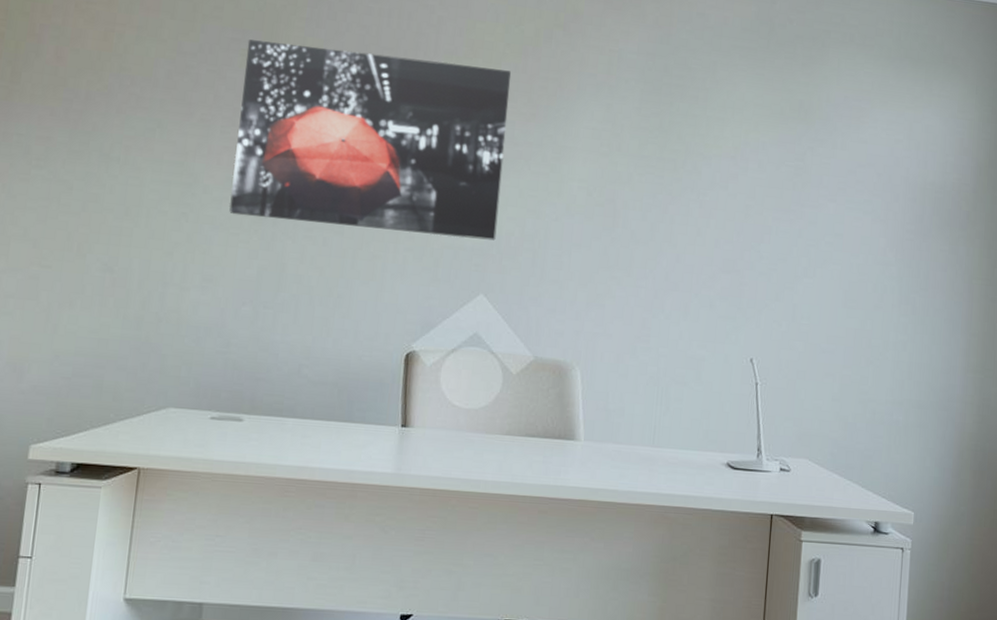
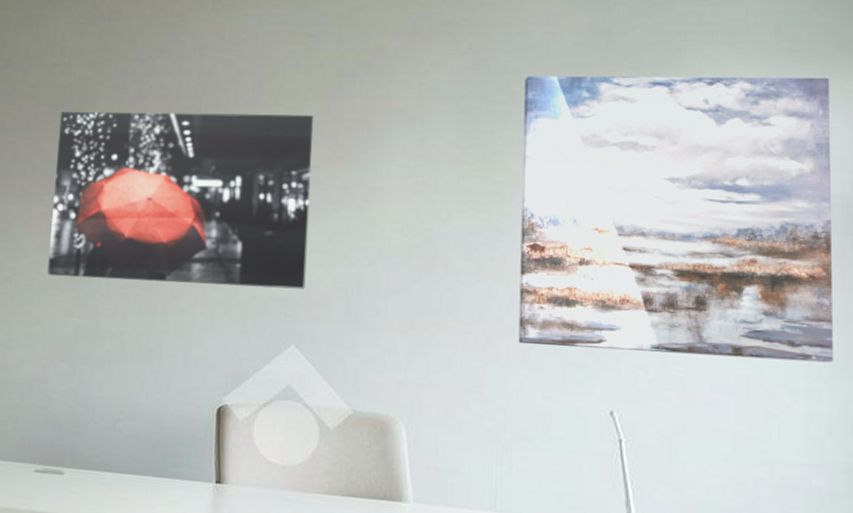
wall art: none [681,54,931,320] -> present [518,76,833,363]

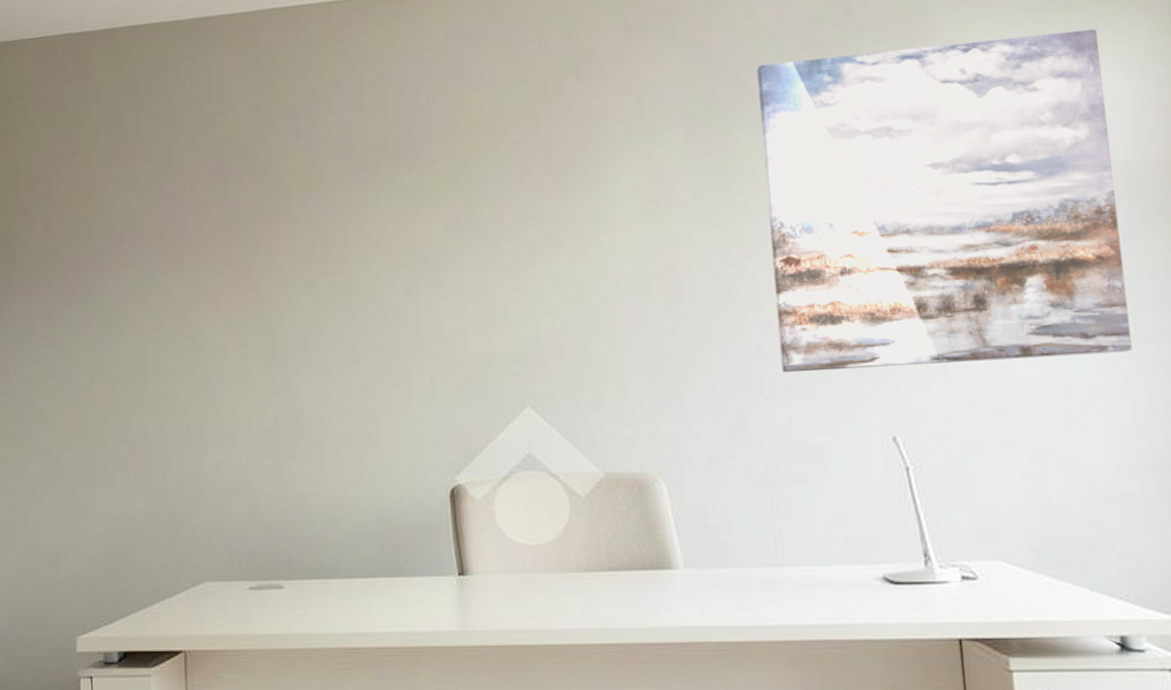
wall art: present [47,112,314,289] -> none [227,139,534,361]

